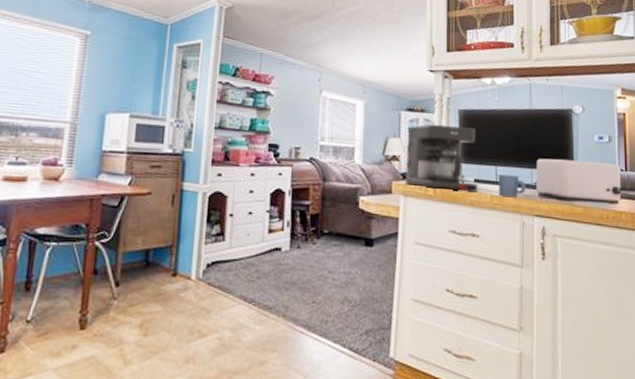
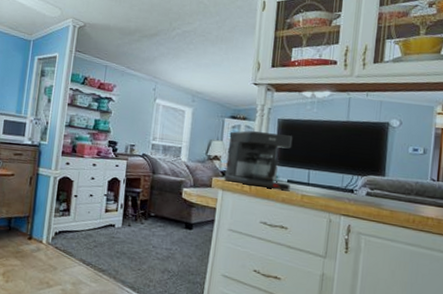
mug: present [498,174,526,198] -> none [309,177,336,198]
toaster: present [536,158,622,205] -> none [345,165,432,211]

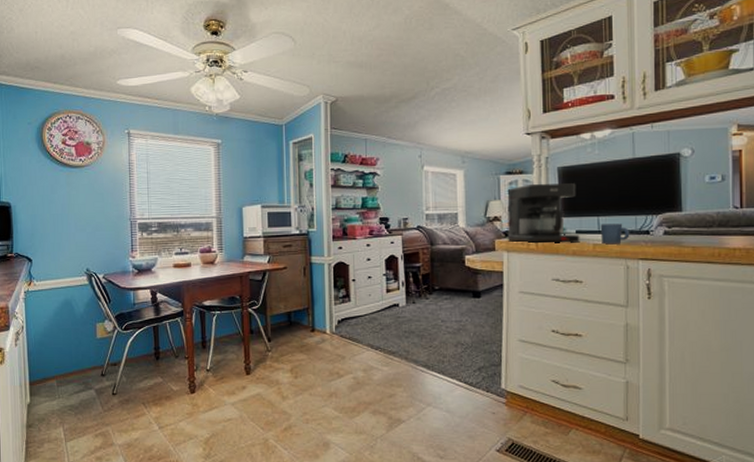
mug: none [309,177,336,198] -> present [600,223,630,245]

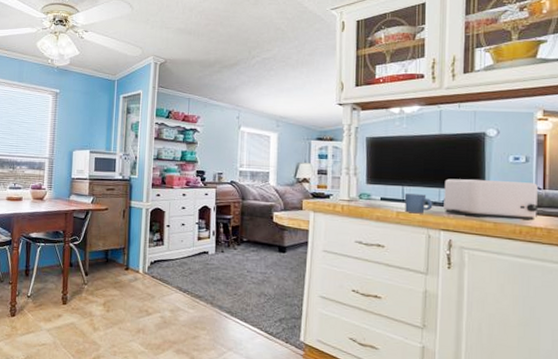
coffee maker: present [507,183,580,244] -> none [314,151,384,209]
toaster: none [640,202,737,243] -> present [444,178,539,221]

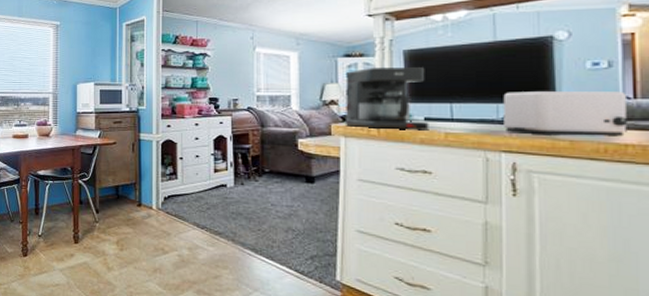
coffee maker: none [314,151,384,209] -> present [344,67,429,131]
mug: present [404,193,433,214] -> none [453,111,490,134]

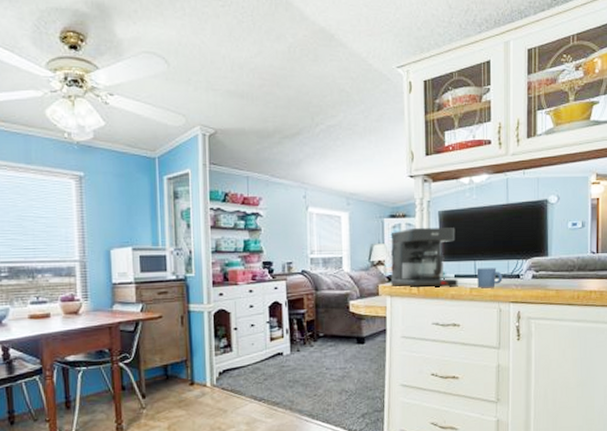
mug: none [453,111,490,134] -> present [476,268,503,289]
toaster: present [503,91,629,137] -> none [512,247,593,286]

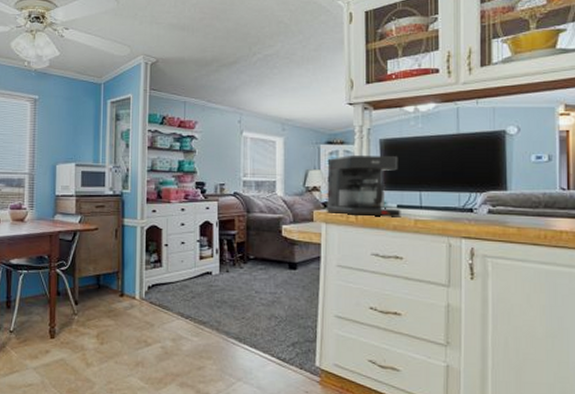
mug: present [476,268,503,289] -> none [422,199,453,221]

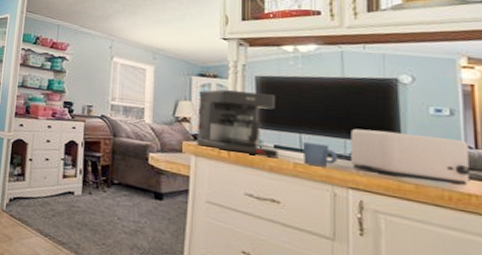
mug: none [422,199,453,221] -> present [302,142,338,168]
toaster: none [464,181,563,224] -> present [350,128,471,186]

